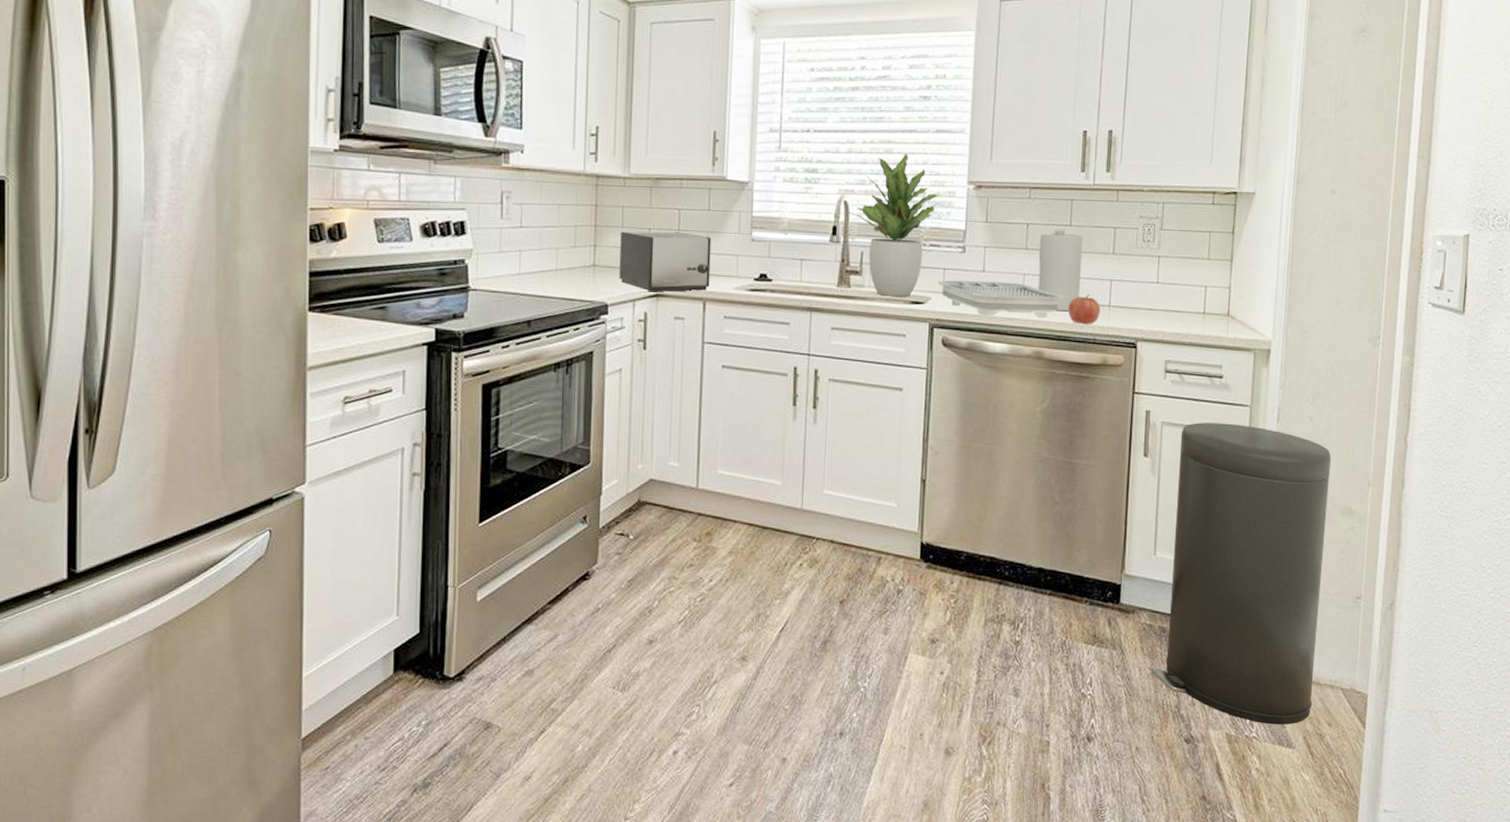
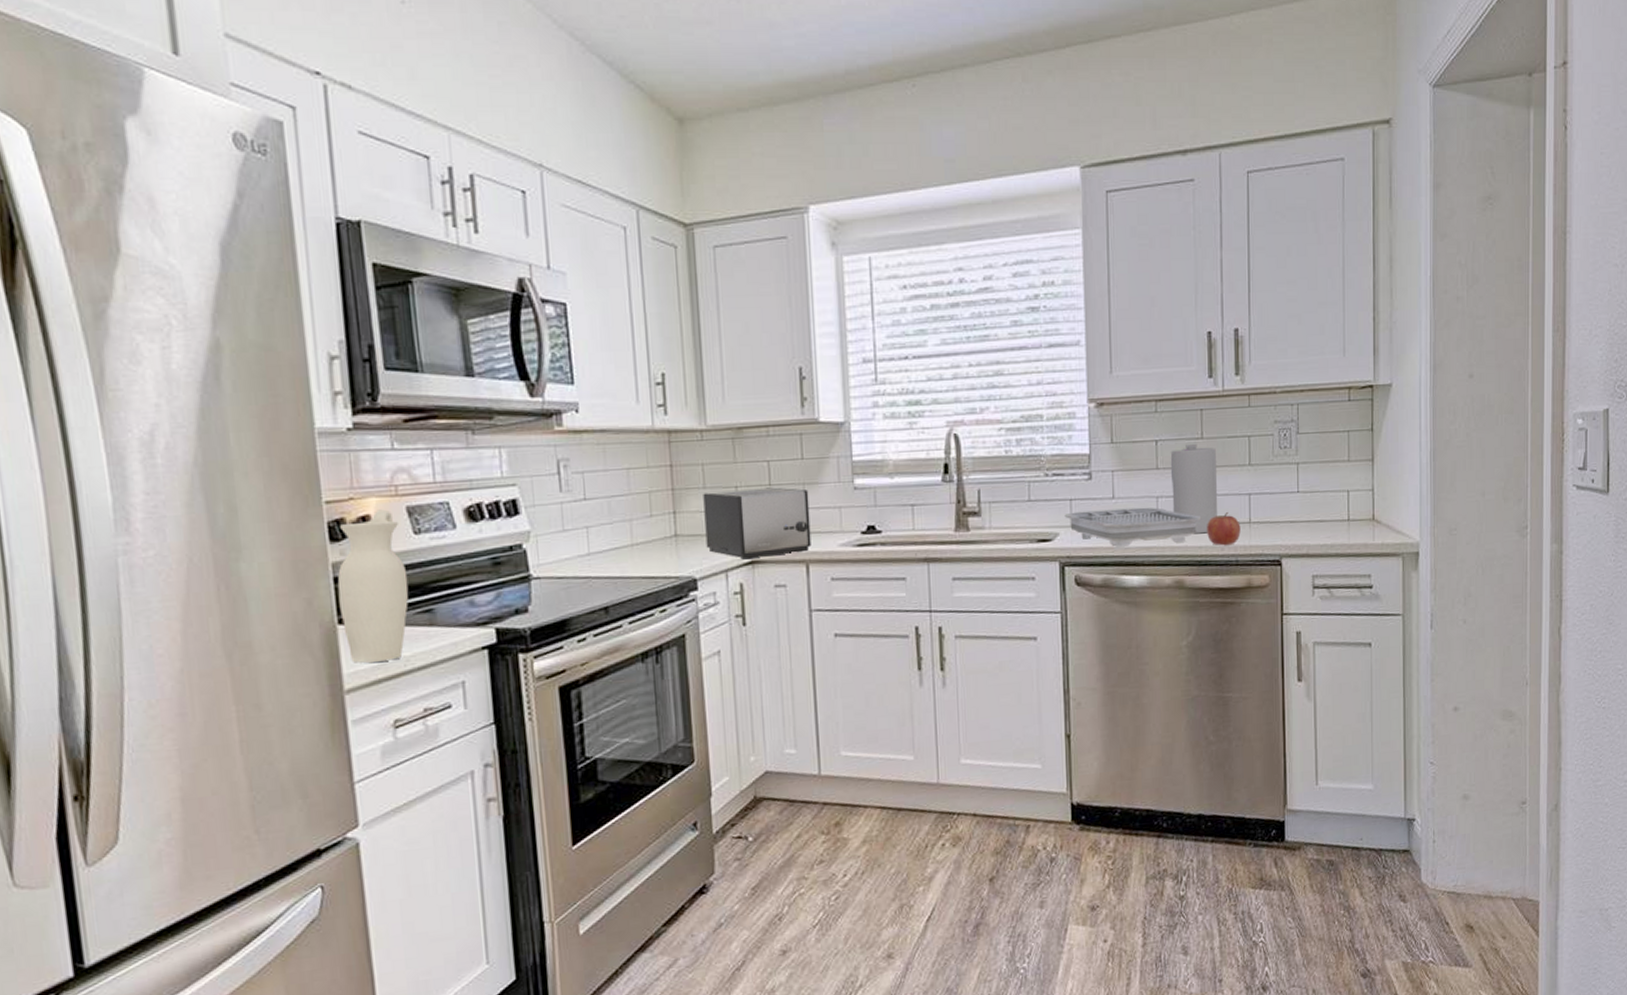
ceramic jug: none [311,219,369,347] -> present [337,509,409,664]
potted plant: present [847,154,938,297] -> none [959,374,1057,537]
pedal bin: present [1151,422,1331,725] -> none [1322,635,1487,946]

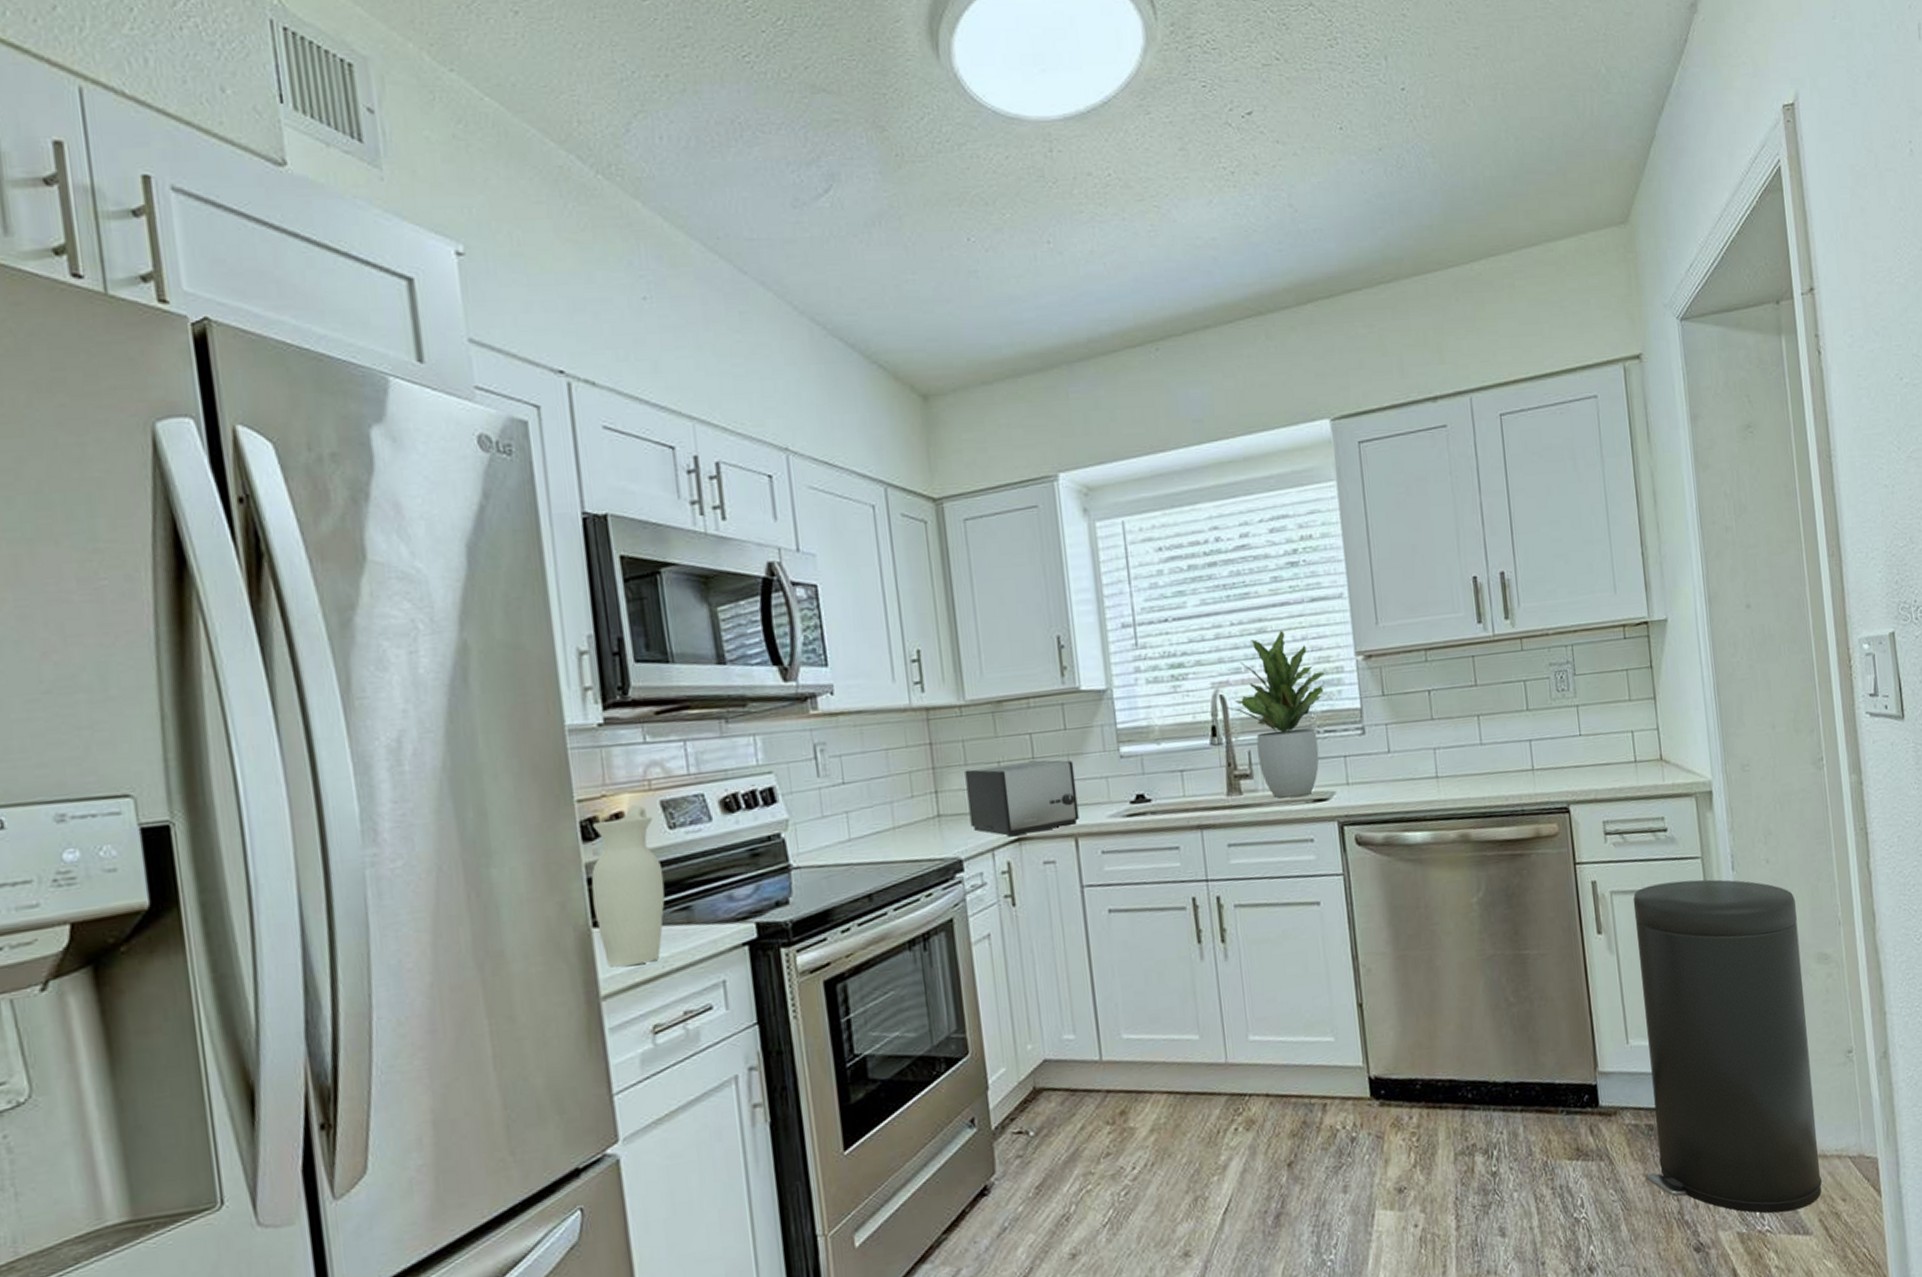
potted plant: none [959,374,1057,537] -> present [1225,631,1325,798]
dish rack: present [1064,507,1202,547] -> none [1339,759,1482,803]
paper towel holder: present [1170,443,1218,534] -> none [1444,691,1499,785]
fruit: present [1207,512,1241,546] -> none [1488,760,1524,796]
pedal bin: none [1322,635,1487,946] -> present [1633,879,1822,1213]

